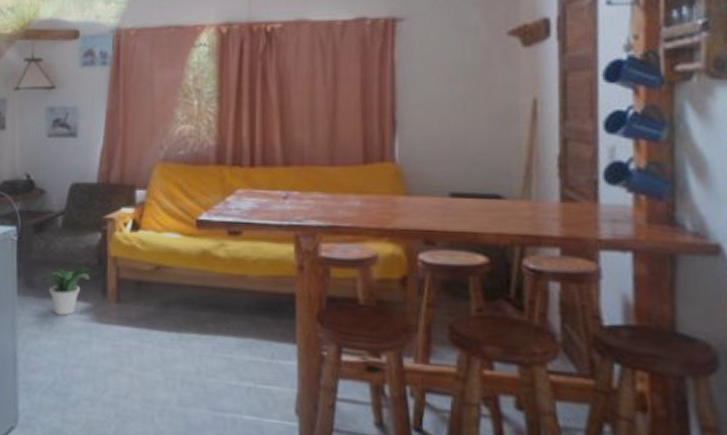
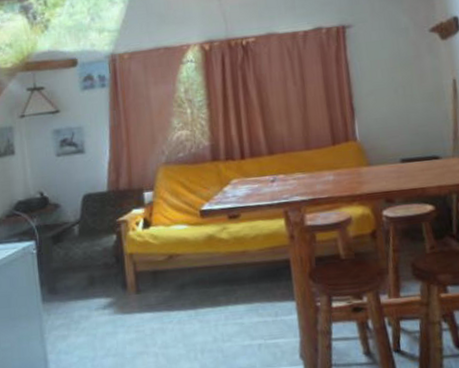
potted plant: present [40,266,92,316] -> none [63,266,111,314]

